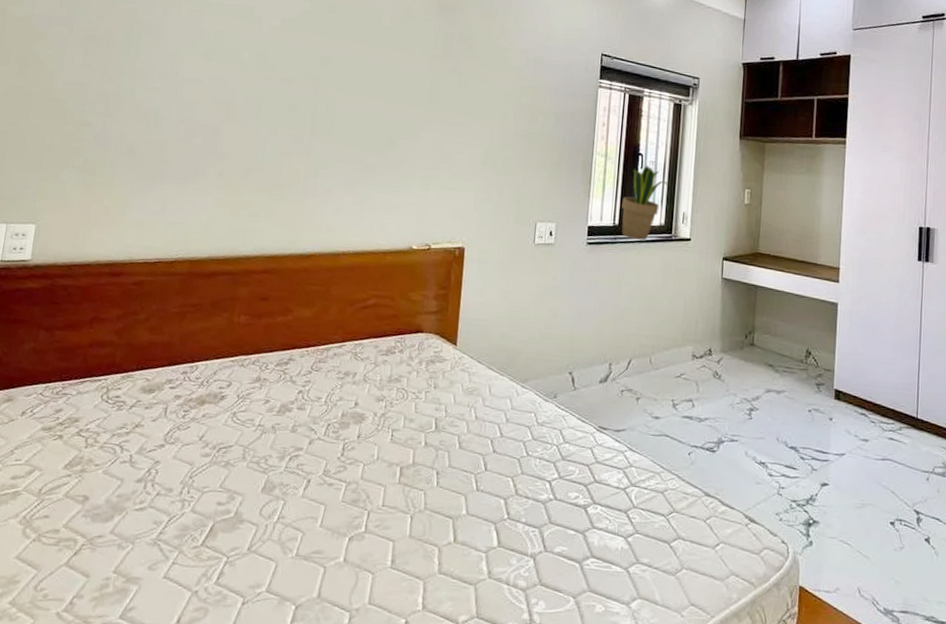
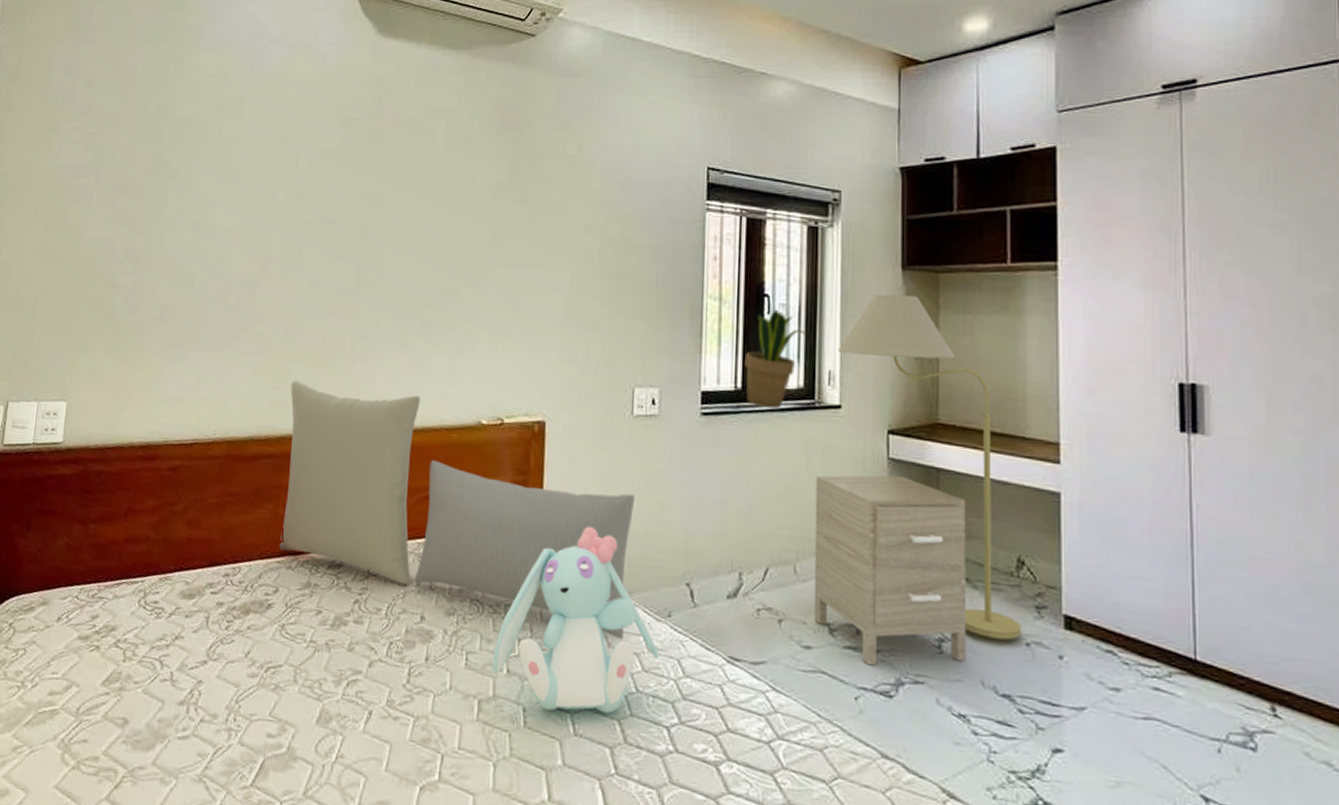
pillow: none [234,211,362,378] -> present [280,381,420,585]
pillow: none [350,278,534,416] -> present [414,460,636,639]
stuffed animal: none [412,329,546,473] -> present [491,526,660,714]
nightstand: none [662,290,774,430] -> present [813,475,967,666]
floor lamp: none [690,156,806,408] -> present [837,294,1022,640]

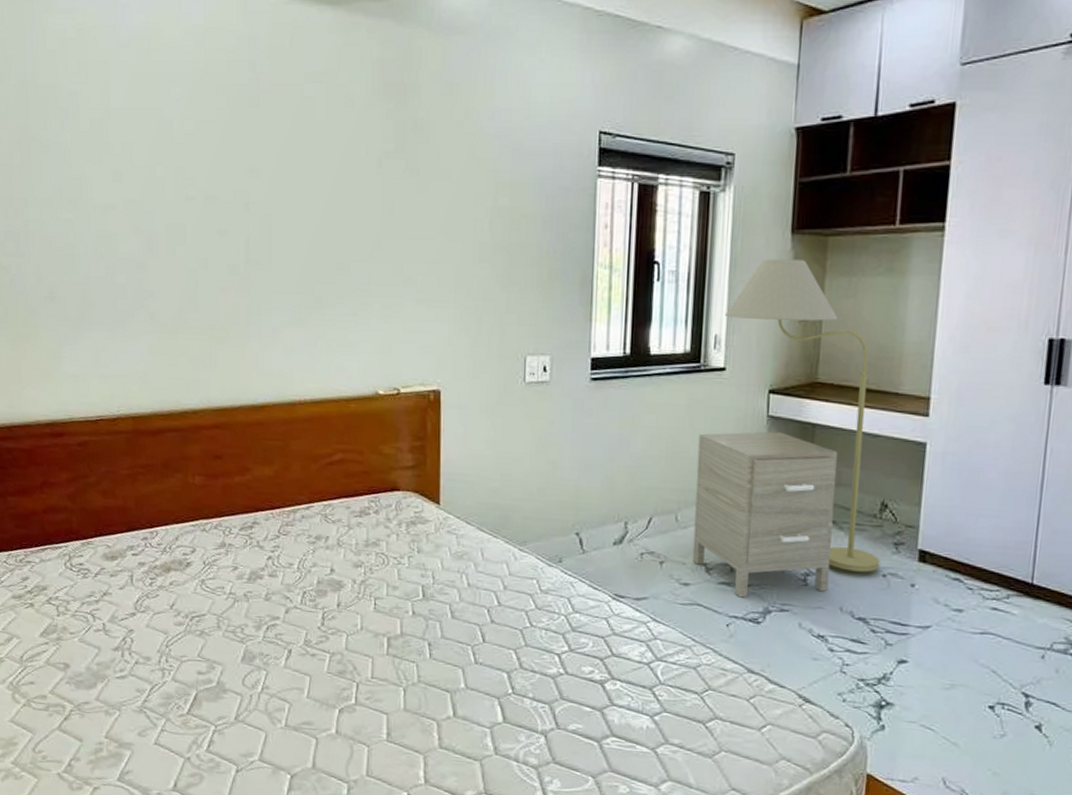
pillow: present [280,381,420,585] -> none [189,358,318,542]
pillow: present [414,460,636,639] -> none [322,430,528,583]
stuffed animal: present [491,526,660,714] -> none [398,485,551,645]
potted plant: present [744,309,807,409] -> none [633,276,695,372]

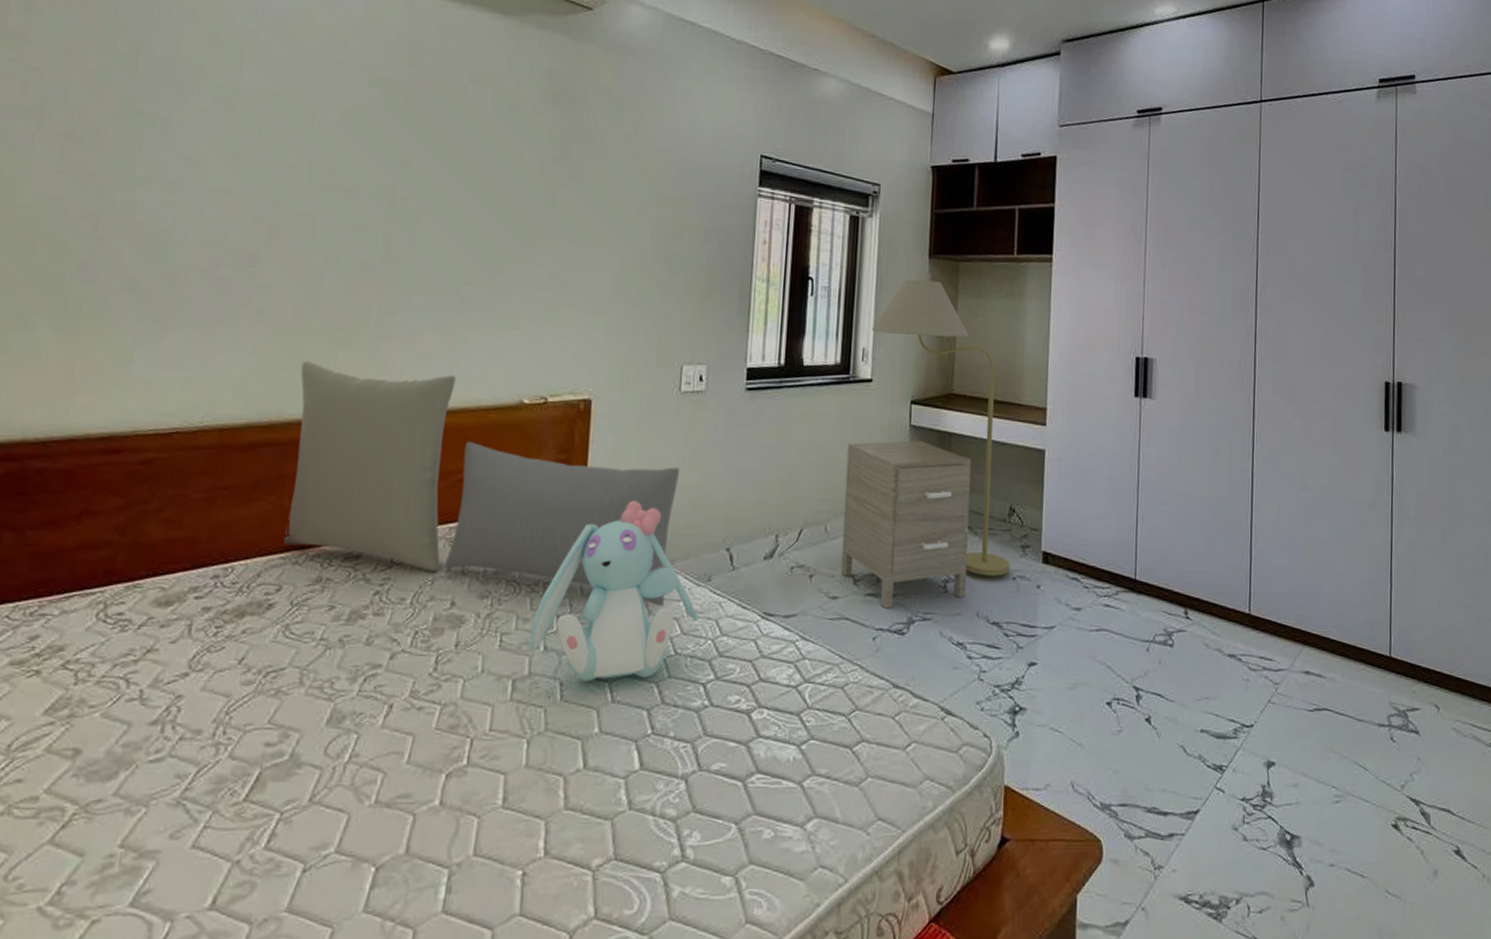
pillow: none [189,358,318,542] -> present [284,361,456,571]
pillow: none [322,430,528,583] -> present [444,442,680,606]
stuffed animal: none [398,485,551,645] -> present [528,500,699,682]

